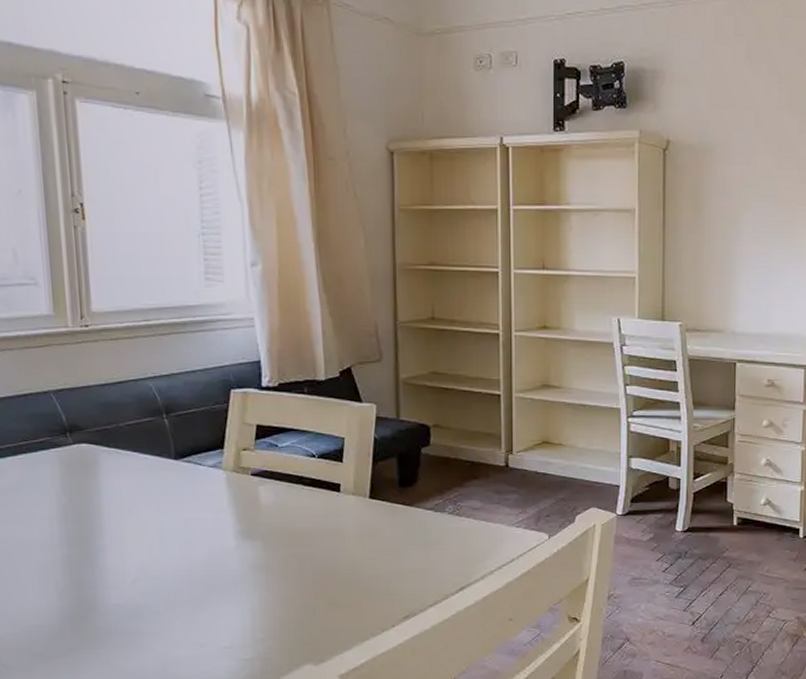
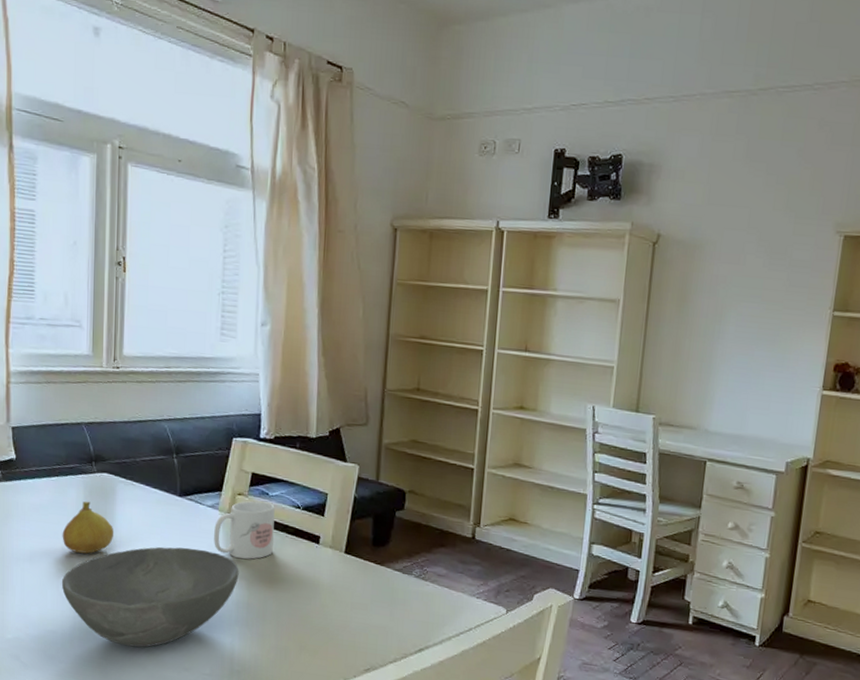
fruit: none [37,477,101,535] -> present [62,501,114,554]
bowl: none [42,514,253,630] -> present [61,546,239,648]
mug: none [219,454,289,519] -> present [214,500,275,560]

